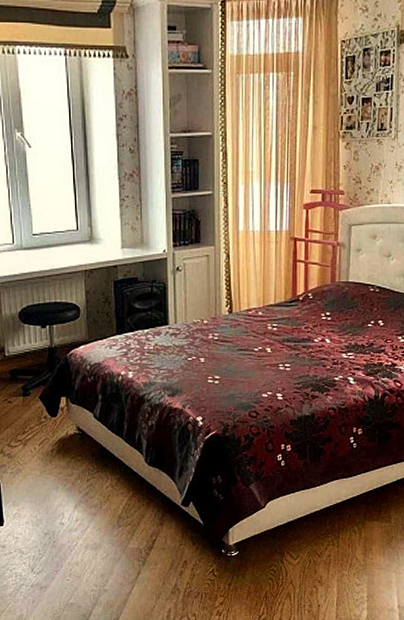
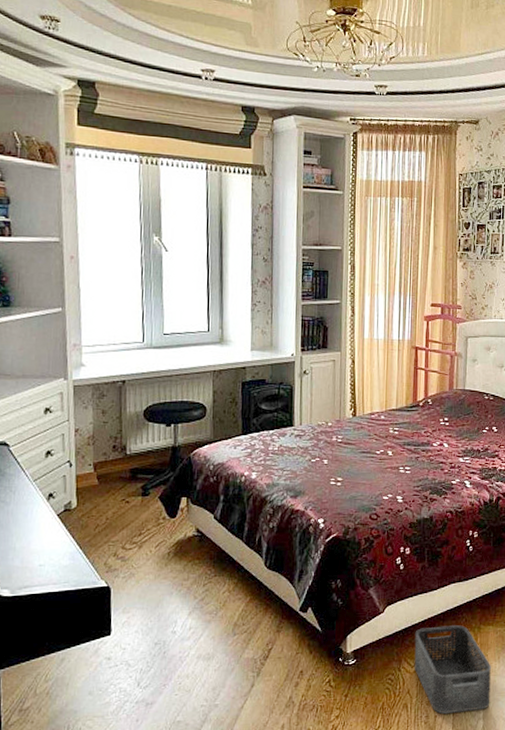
storage bin: none [296,520,376,604] -> present [414,625,491,715]

